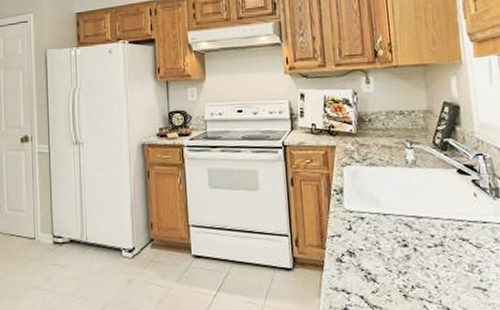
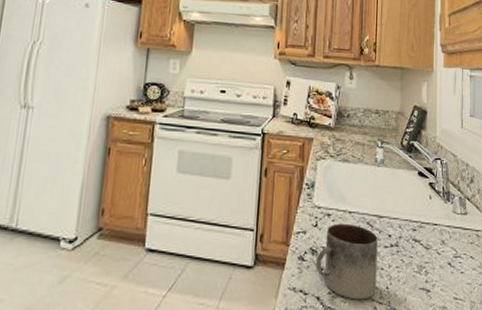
mug: none [354,225,424,299] -> present [315,223,378,300]

